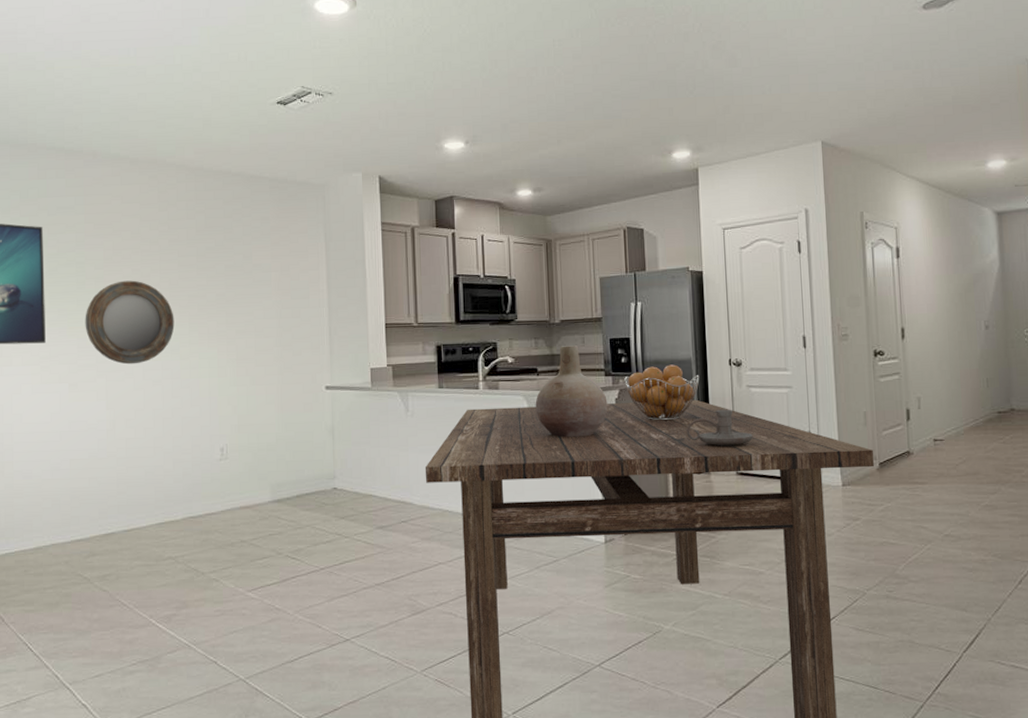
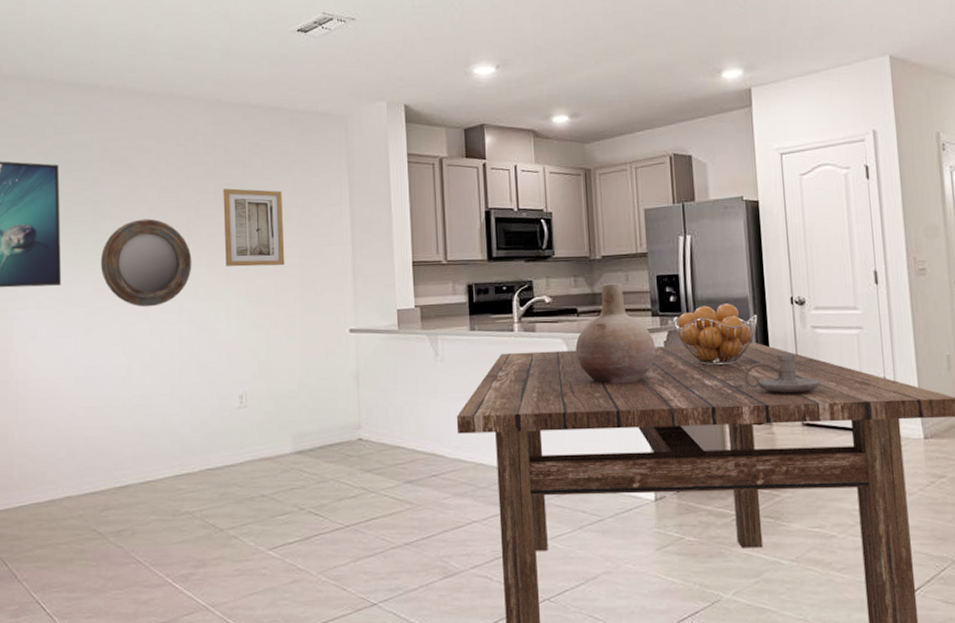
wall art: none [204,252,265,327] -> present [223,188,285,267]

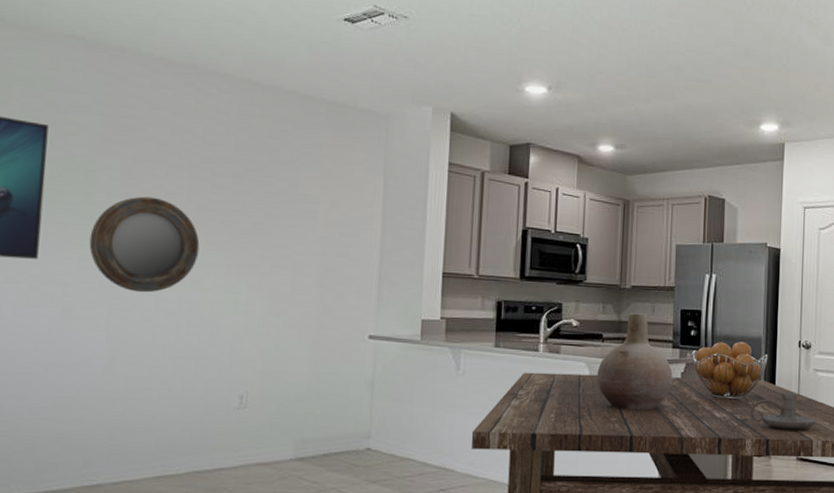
wall art: present [223,188,285,267] -> none [238,175,310,262]

